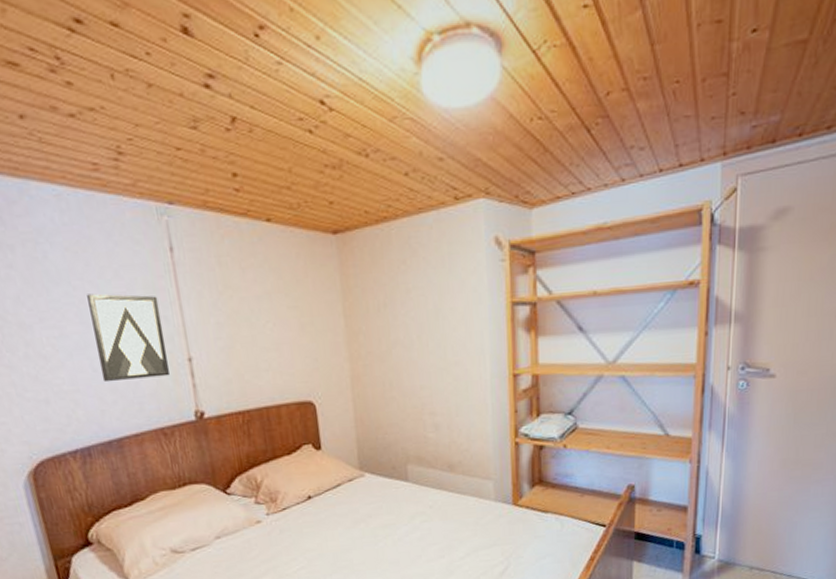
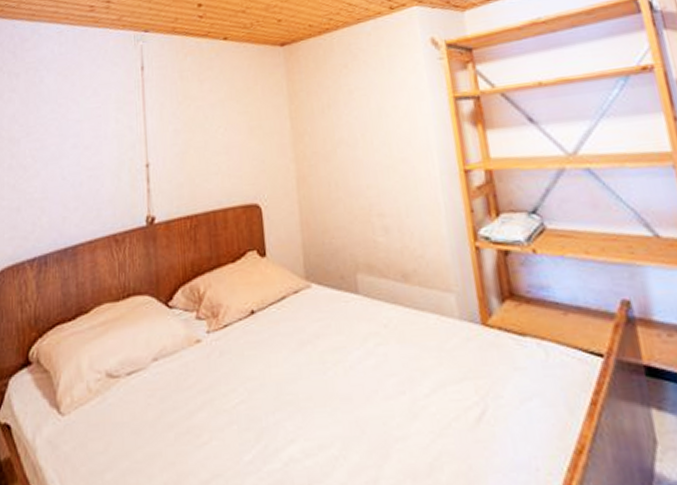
wall art: present [87,293,170,383] -> none [68,108,129,190]

